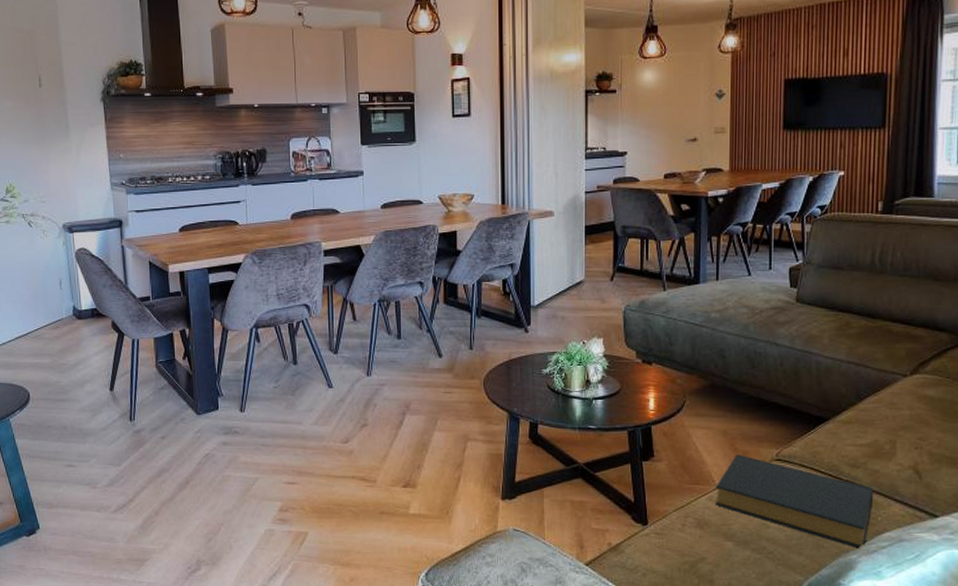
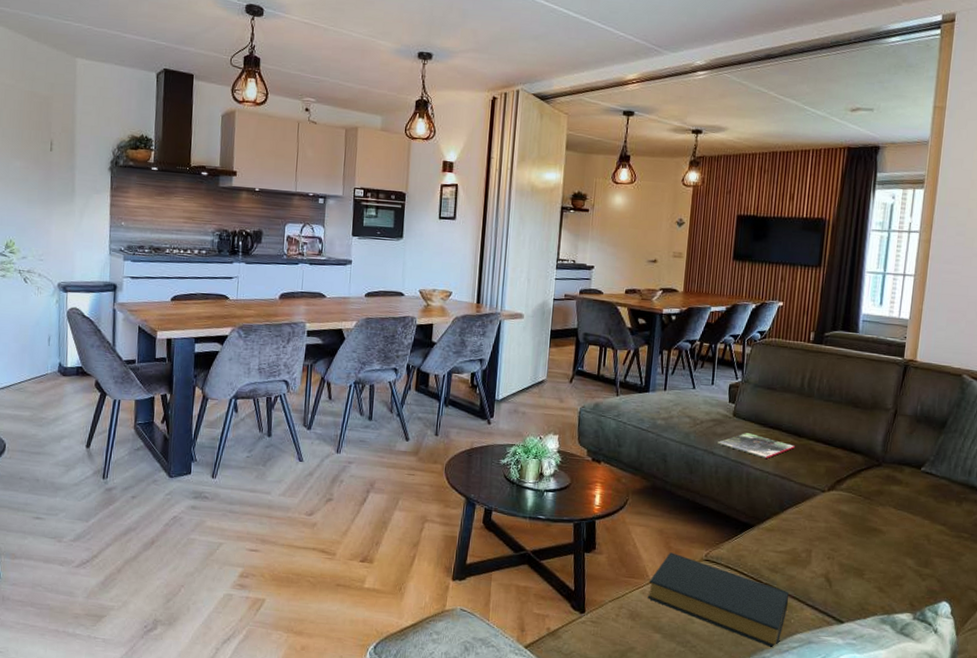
magazine: none [781,319,869,345] -> present [718,433,795,458]

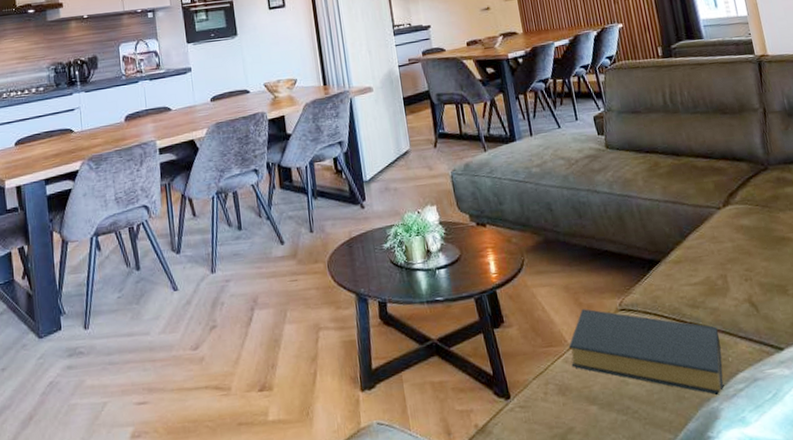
magazine: present [718,433,795,458] -> none [598,162,677,186]

